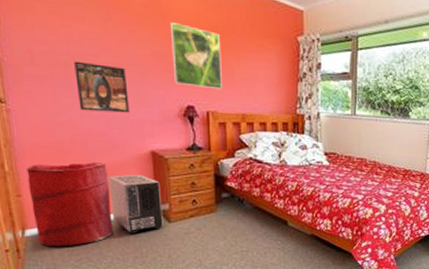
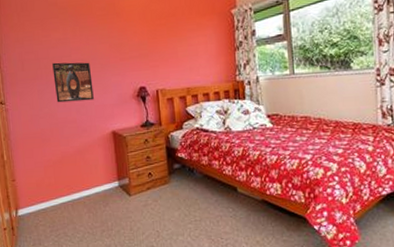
laundry hamper: present [26,161,113,247] -> none [19,145,84,224]
air purifier: present [108,174,163,234] -> none [79,153,125,208]
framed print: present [169,22,222,90] -> none [122,17,168,70]

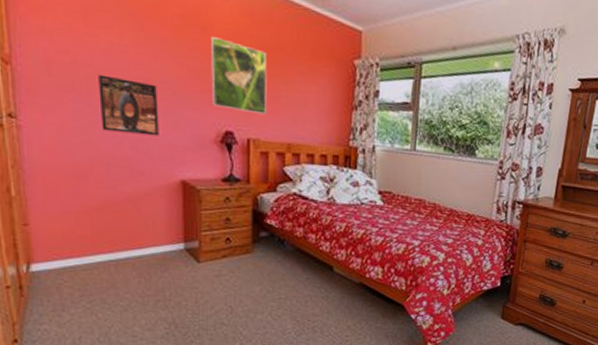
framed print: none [122,17,168,70] -> present [210,36,267,115]

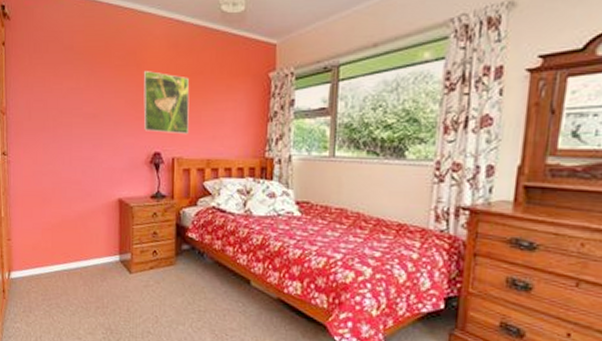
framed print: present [98,74,159,136] -> none [61,114,103,162]

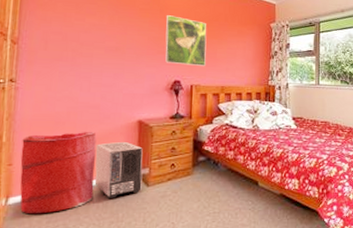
laundry hamper: none [17,209,80,291] -> present [19,131,97,214]
air purifier: none [79,222,125,283] -> present [94,141,143,198]

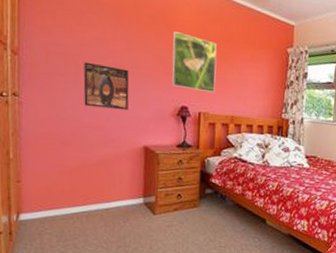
laundry hamper: present [19,131,97,214] -> none [28,153,102,233]
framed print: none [80,46,125,88] -> present [83,62,129,111]
air purifier: present [94,141,143,198] -> none [101,167,149,223]

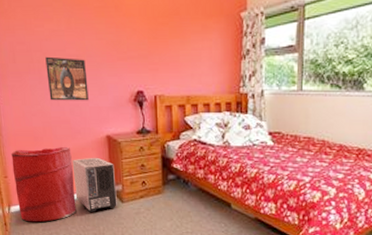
laundry hamper: none [28,153,102,233] -> present [11,146,76,223]
air purifier: none [101,167,149,223] -> present [72,157,117,212]
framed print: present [171,31,217,93] -> none [121,12,168,74]

